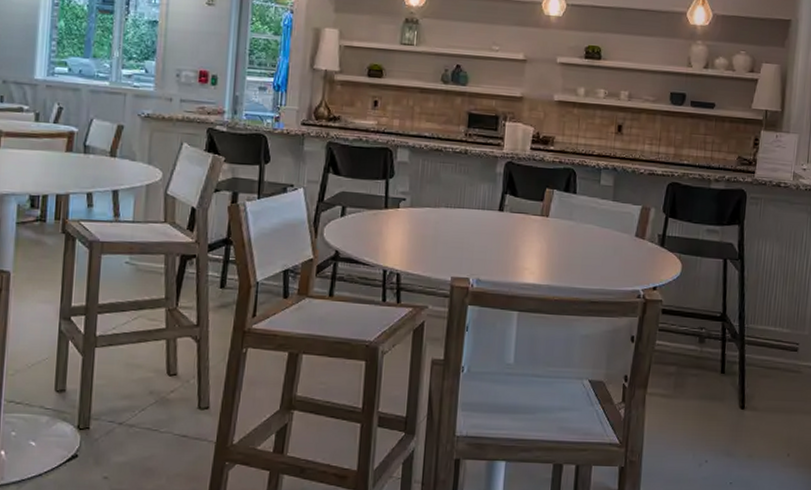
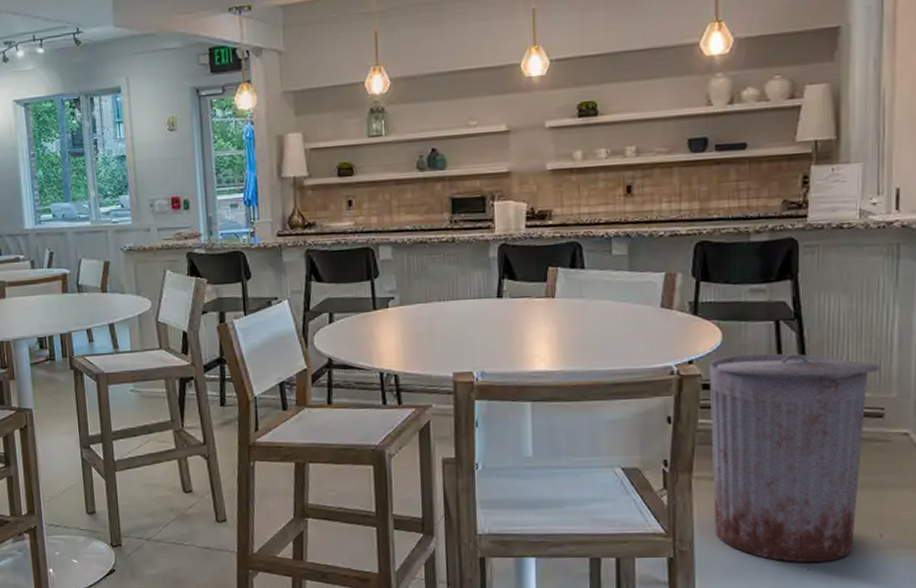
trash can: none [660,286,799,476] -> present [709,353,880,562]

